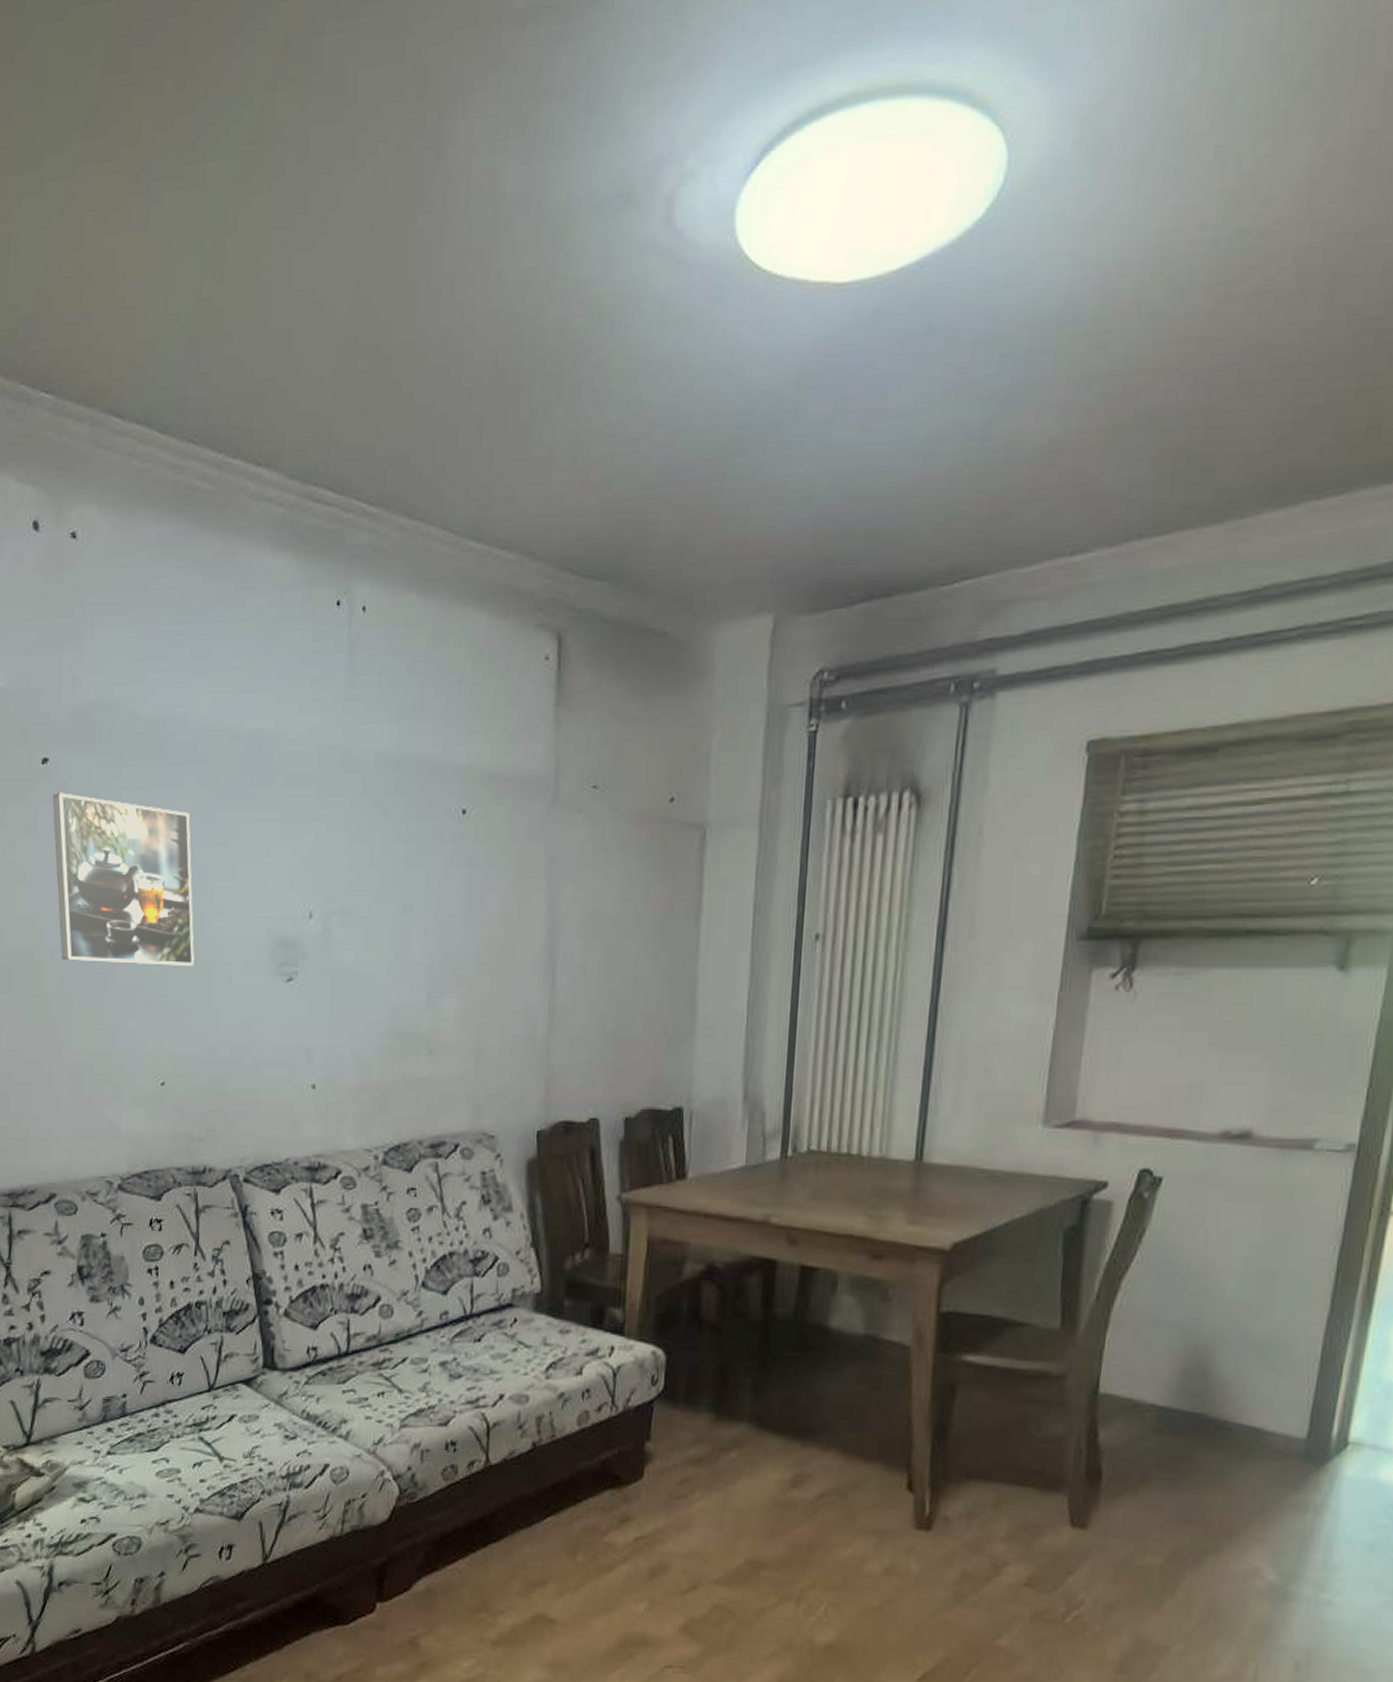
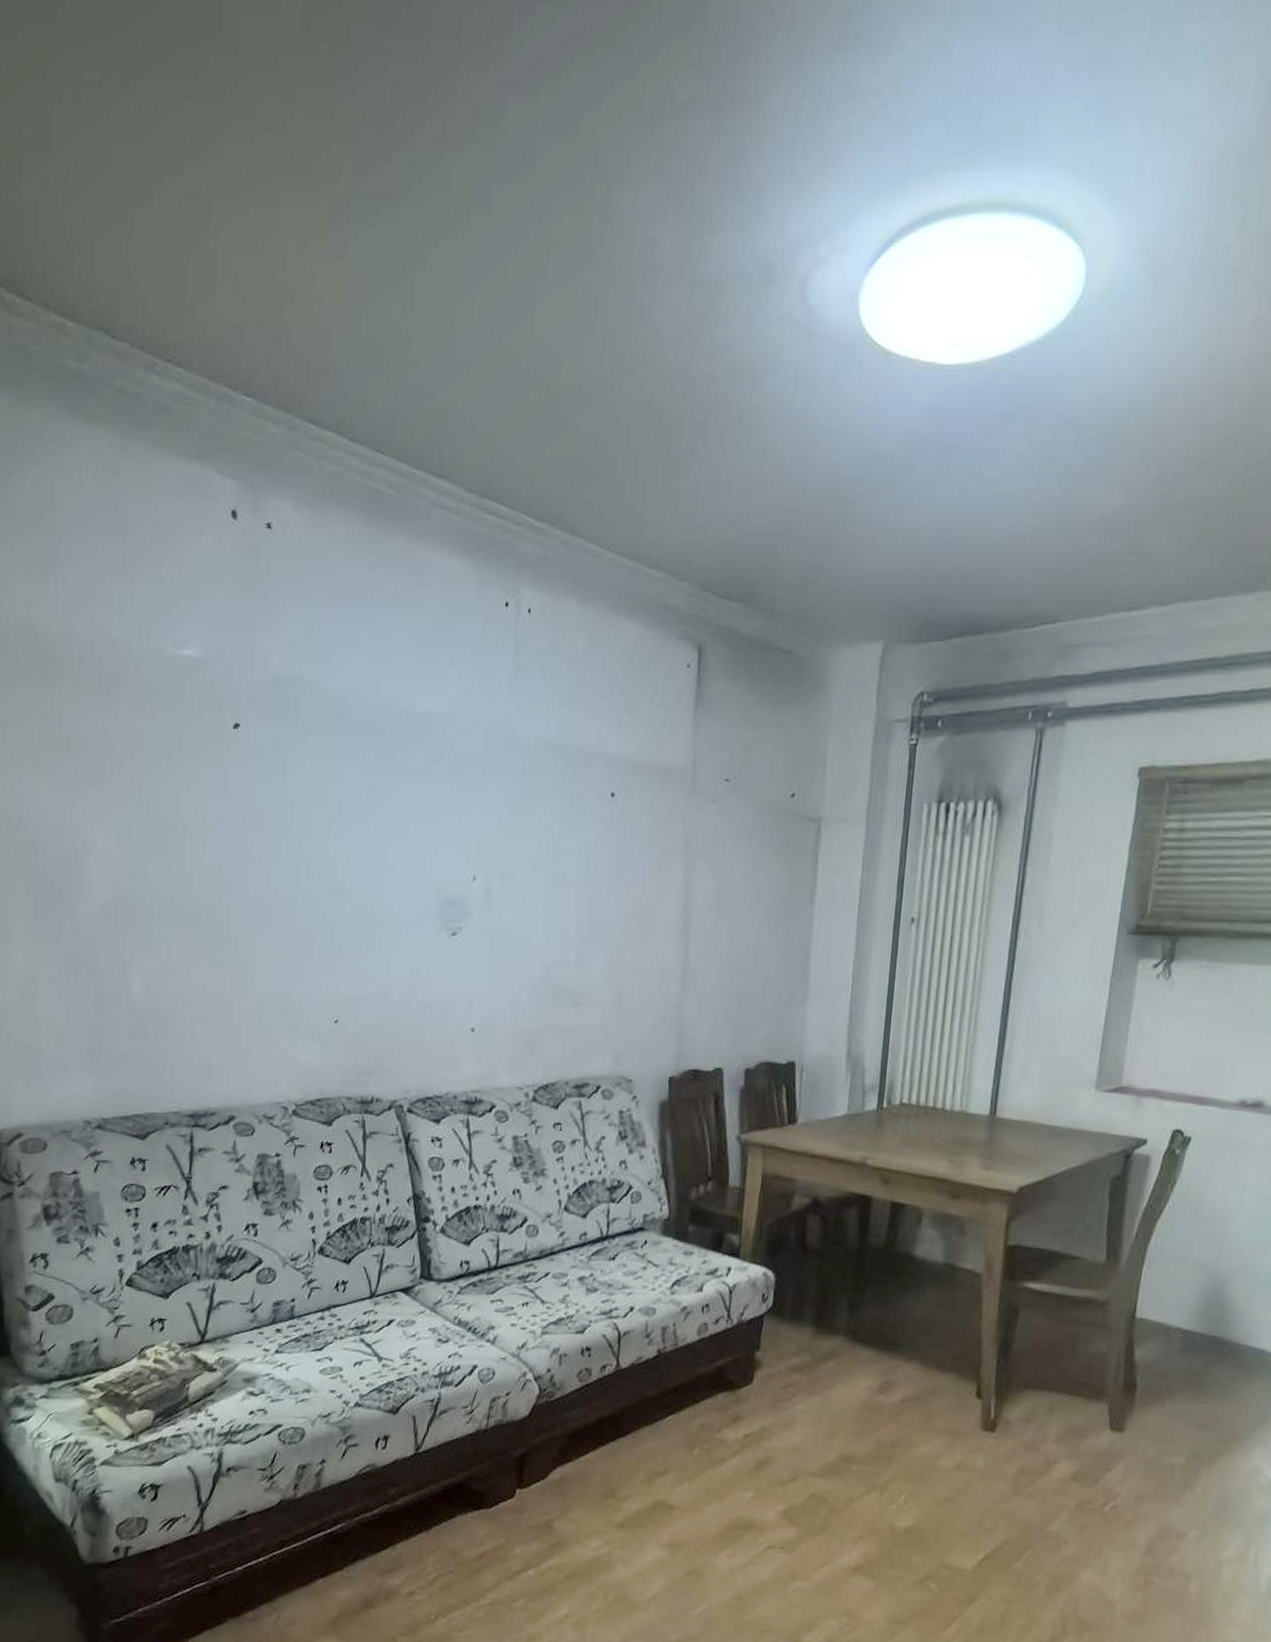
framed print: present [52,793,194,966] -> none [242,755,369,917]

